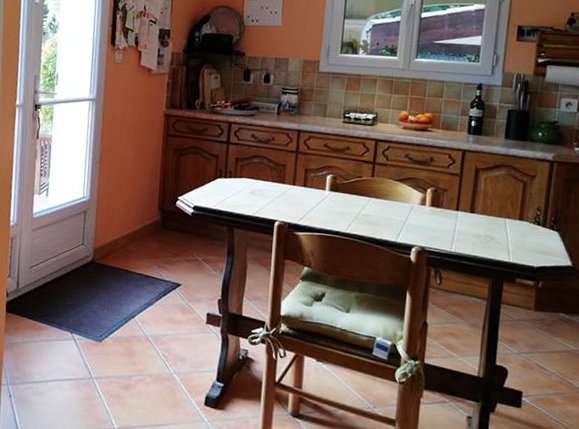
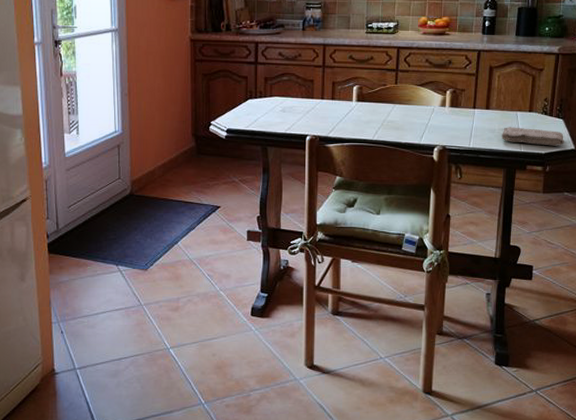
washcloth: none [488,233,560,261] -> present [502,127,564,146]

